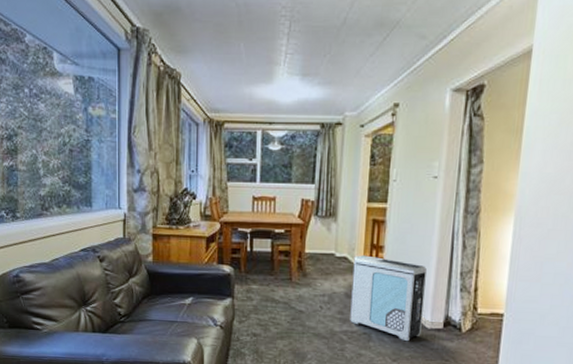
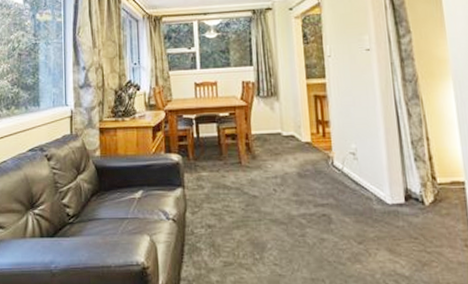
air purifier: present [350,255,427,342] -> none [301,131,383,221]

